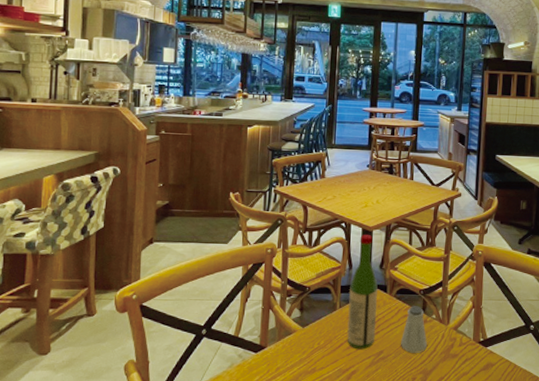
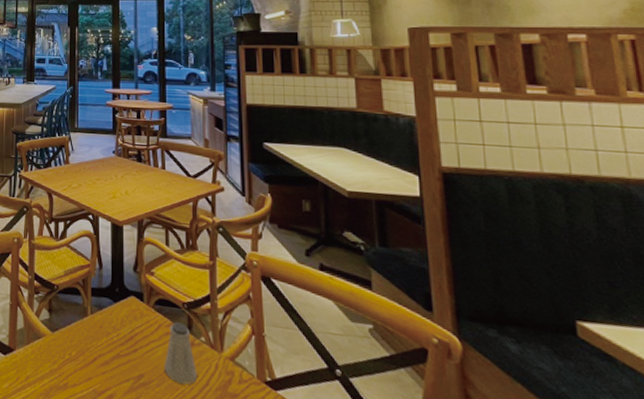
wine bottle: present [347,235,378,350] -> none [101,230,134,370]

